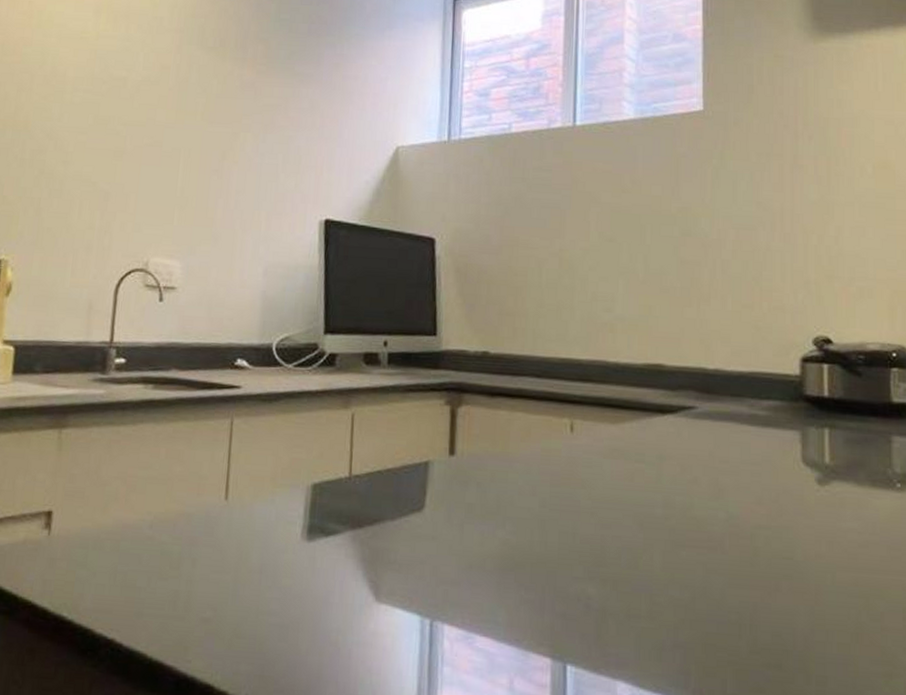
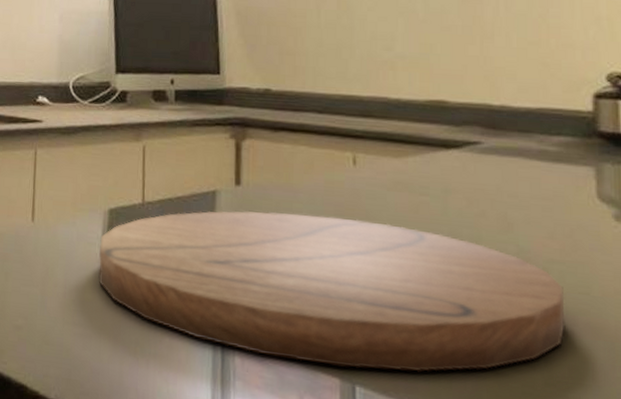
cutting board: none [298,483,770,647] -> present [98,211,565,372]

